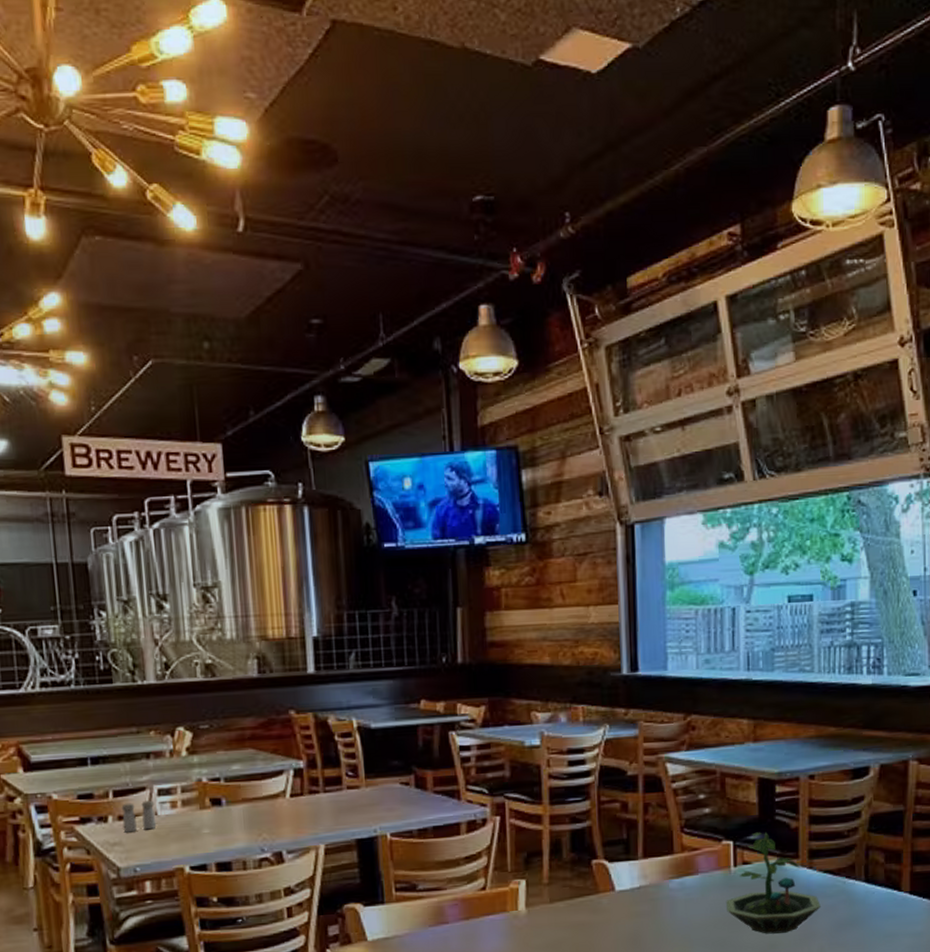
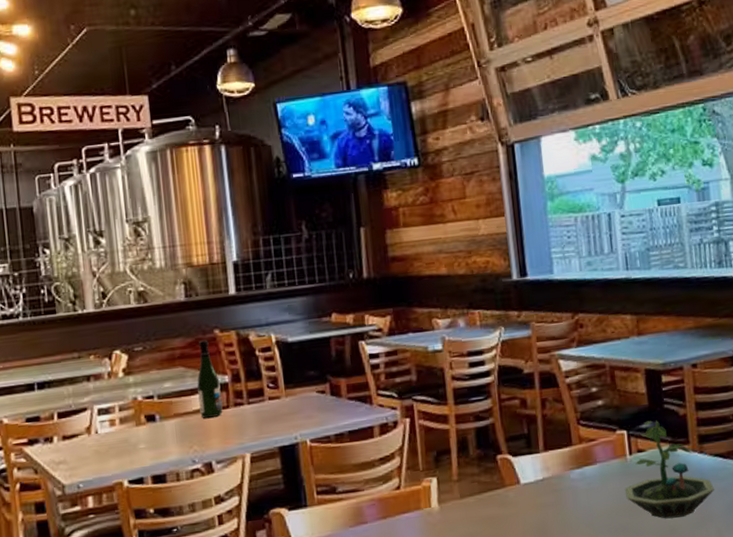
salt and pepper shaker: present [121,800,157,833] -> none [65,419,97,452]
beer bottle: none [268,721,296,806] -> present [197,340,223,419]

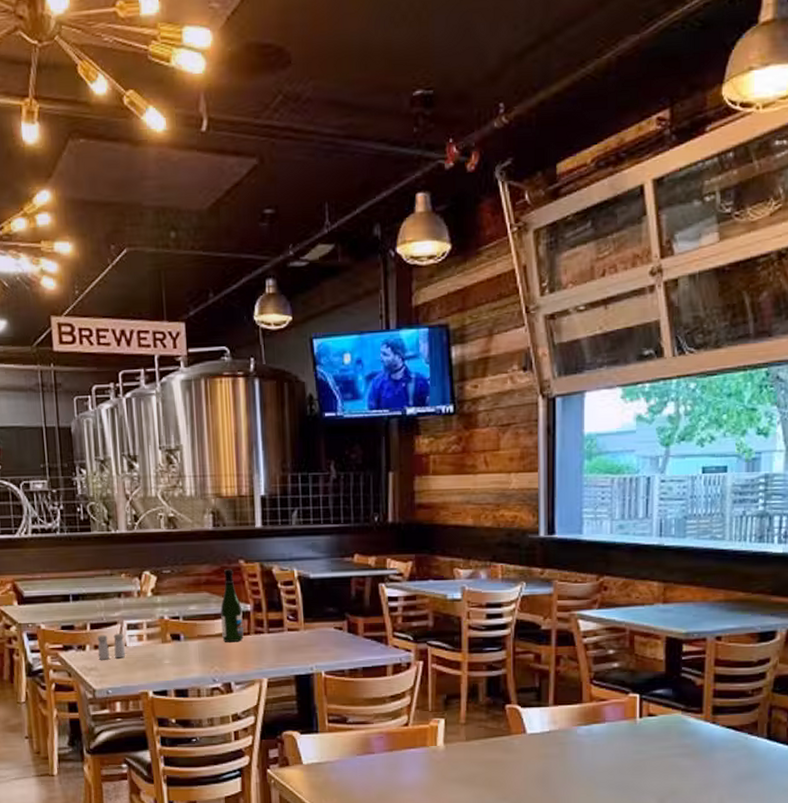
salt and pepper shaker: none [65,419,97,452] -> present [97,633,126,660]
terrarium: present [624,420,714,519] -> none [630,687,722,781]

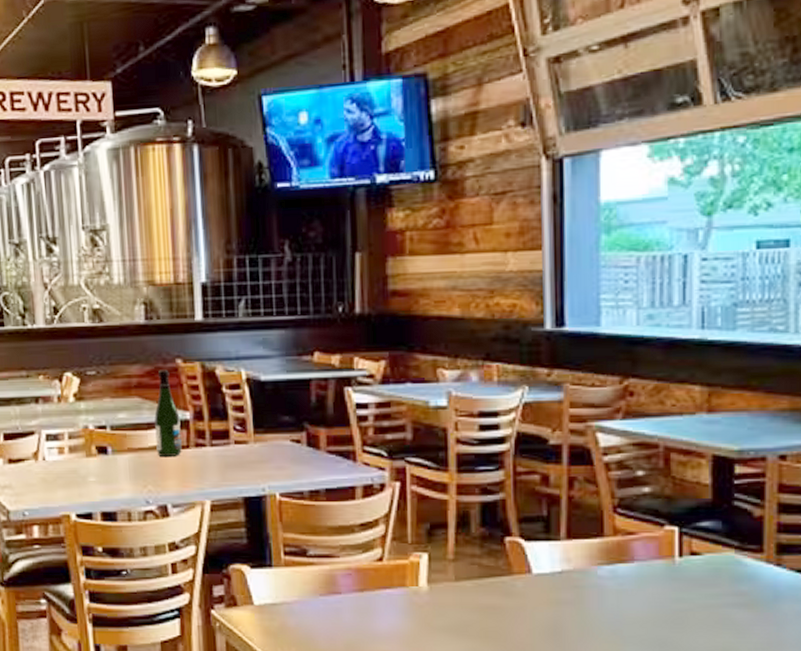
salt and pepper shaker: present [97,633,126,660] -> none [11,445,45,476]

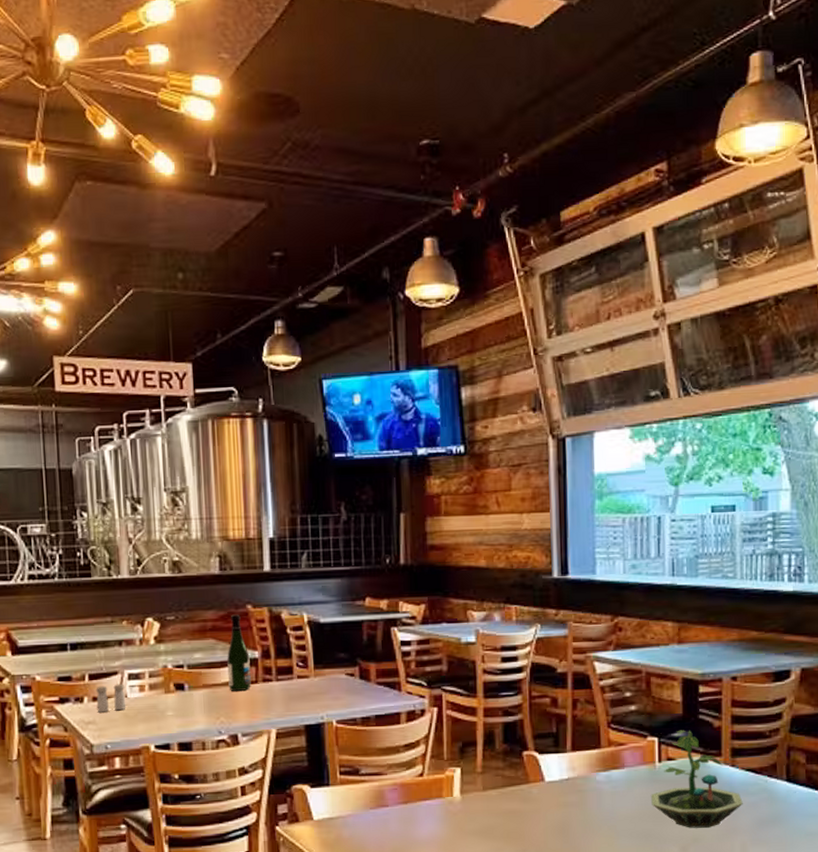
salt and pepper shaker: none [11,445,45,476] -> present [96,684,126,713]
terrarium: none [667,518,791,639] -> present [650,730,743,828]

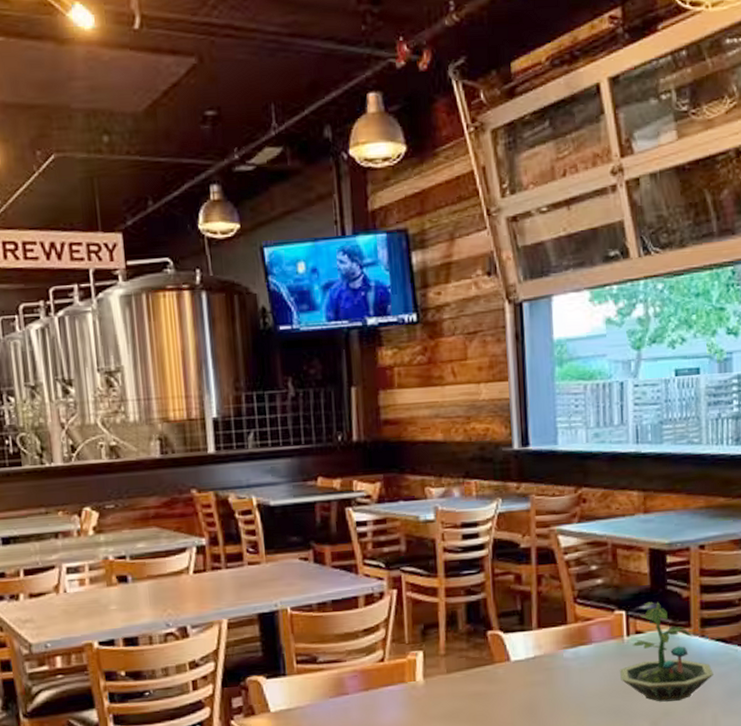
salt and pepper shaker: present [96,684,126,713] -> none [32,578,66,610]
beer bottle: present [227,614,251,692] -> none [172,500,199,582]

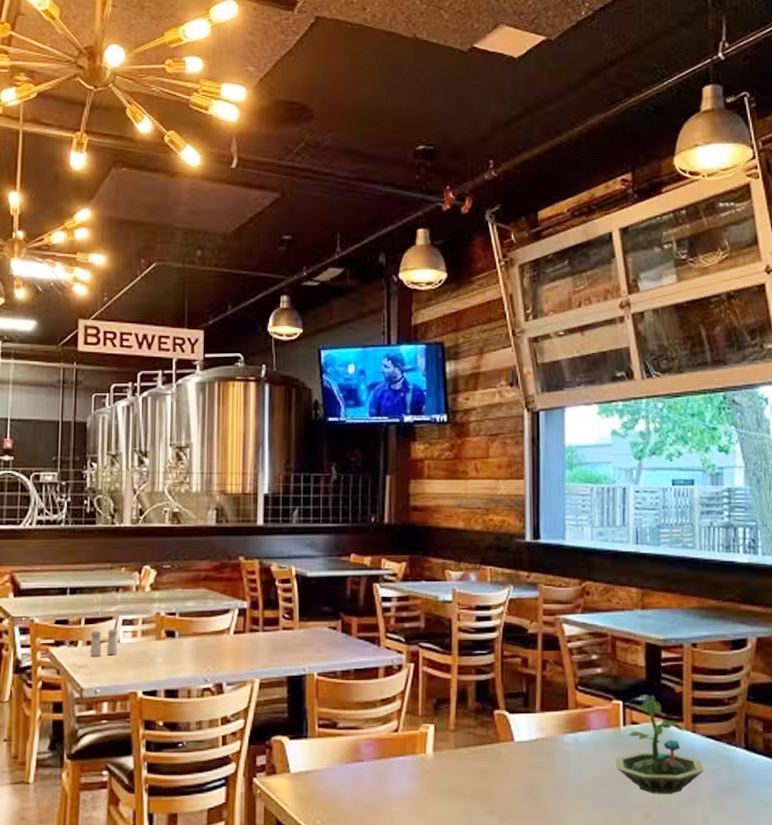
salt and pepper shaker: none [32,578,66,610] -> present [90,629,119,657]

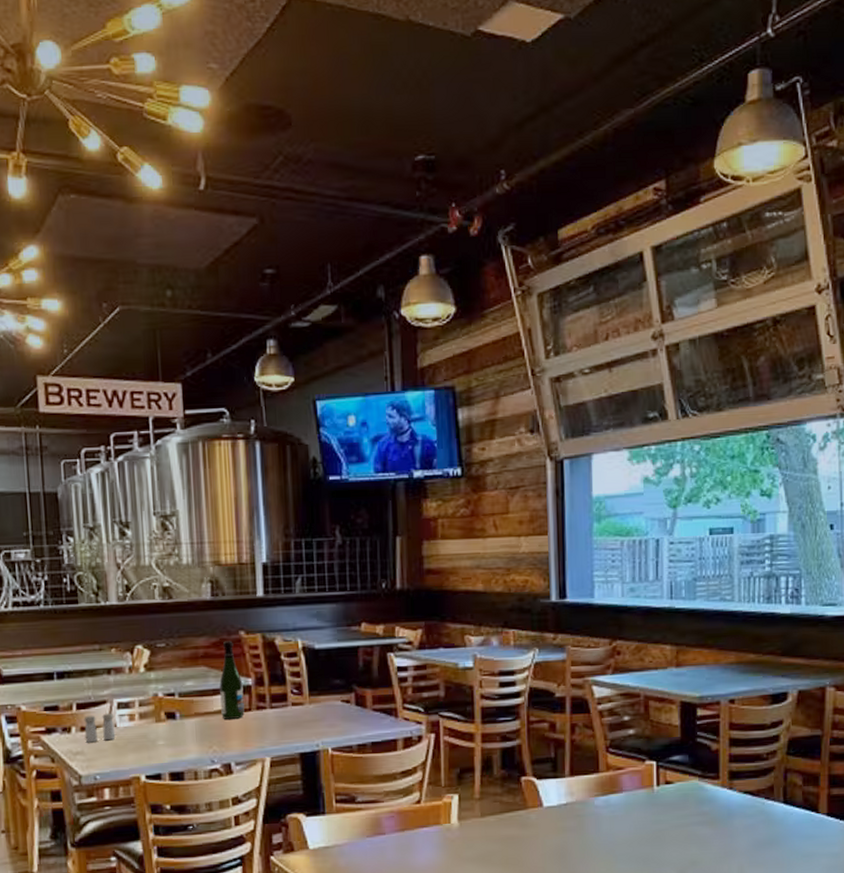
beer bottle: none [217,565,239,641] -> present [219,641,245,720]
terrarium: present [615,694,704,794] -> none [648,753,740,852]

